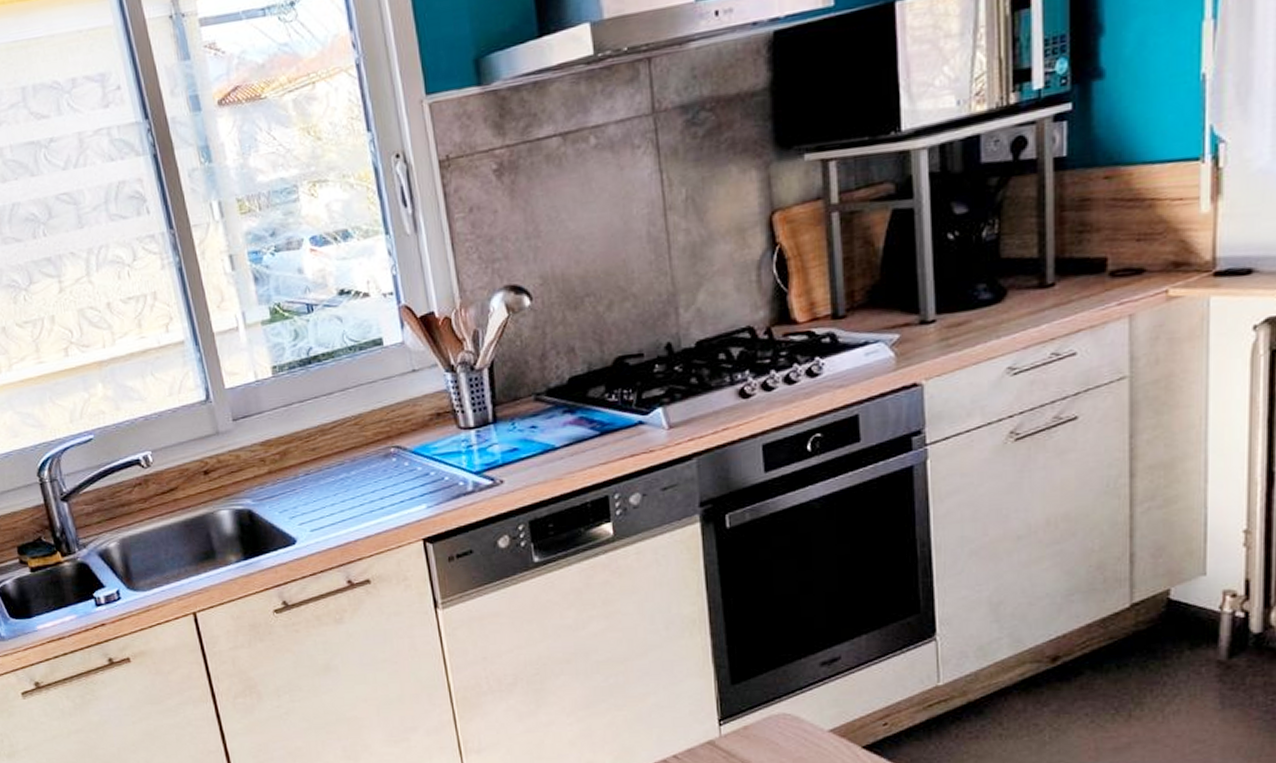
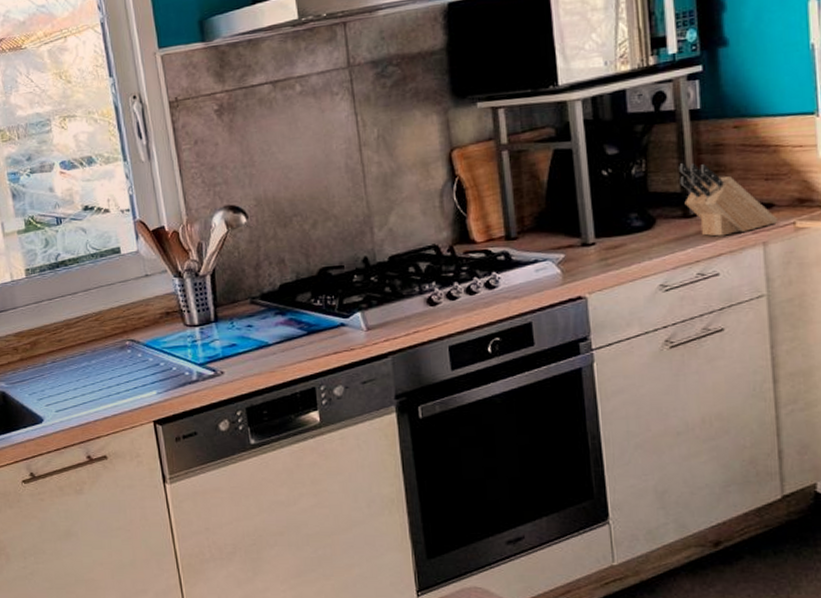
knife block: none [1038,222,1149,309] -> present [679,163,778,237]

